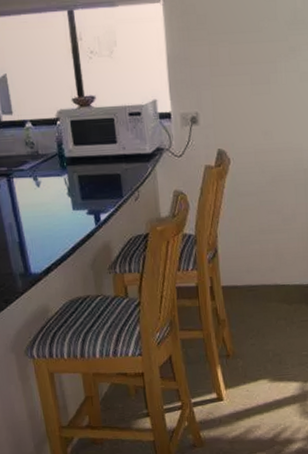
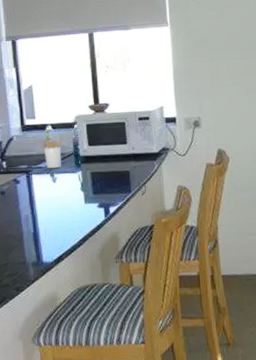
utensil holder: none [19,135,45,172] -> present [40,137,62,169]

